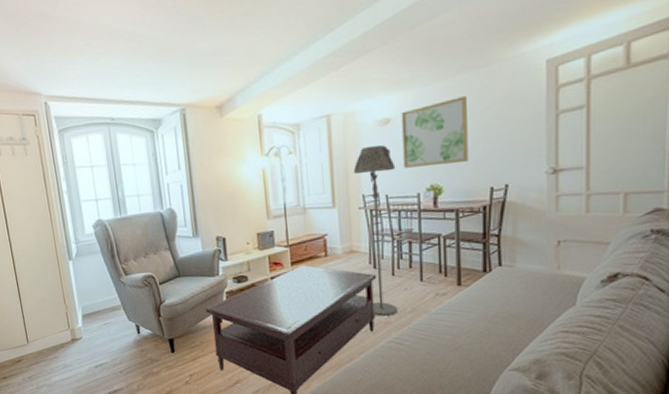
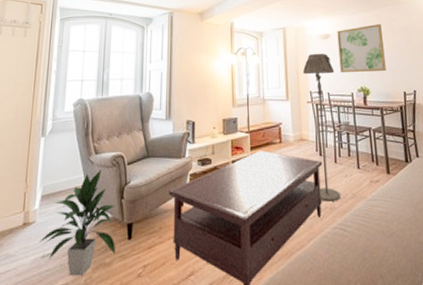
indoor plant: none [90,290,162,383] -> present [40,169,117,276]

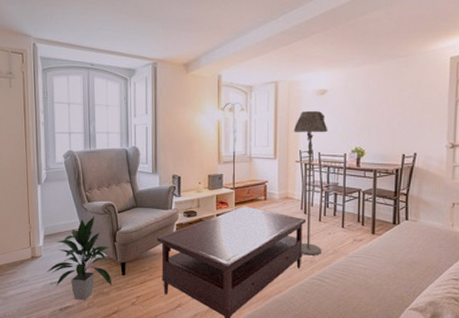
wall art: present [337,24,386,72] -> none [335,79,388,132]

